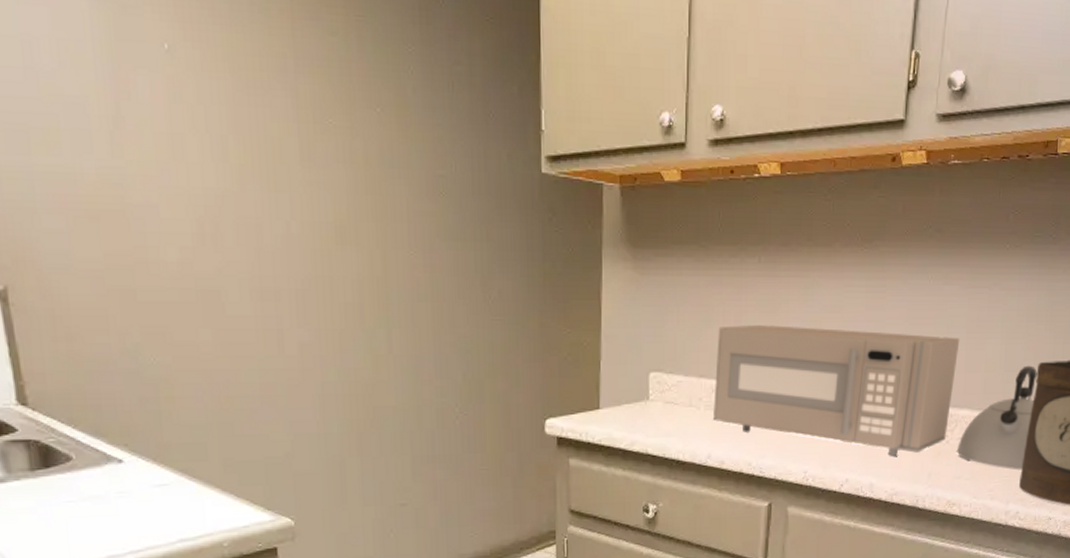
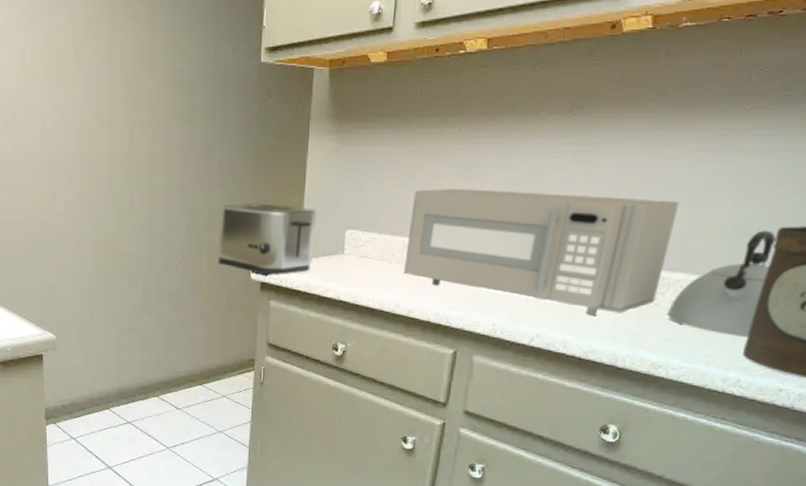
toaster: none [502,342,617,430] -> present [217,203,317,276]

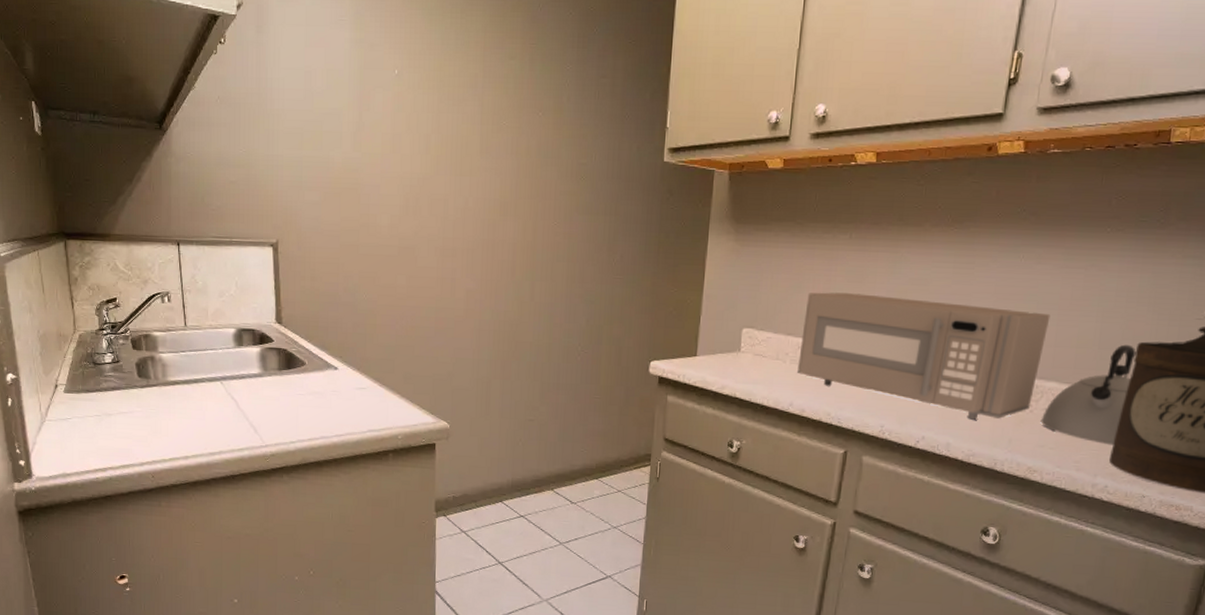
toaster: present [217,203,317,276] -> none [616,298,715,371]

